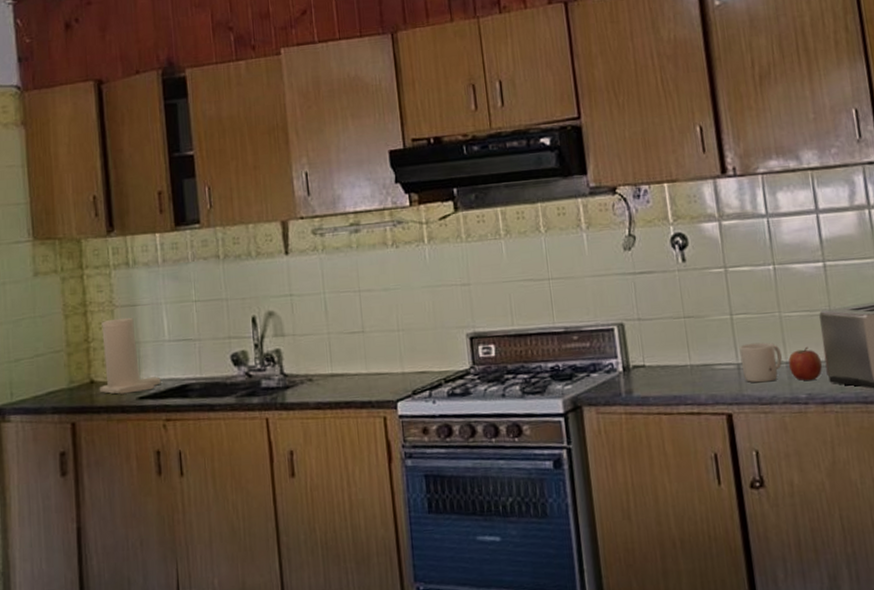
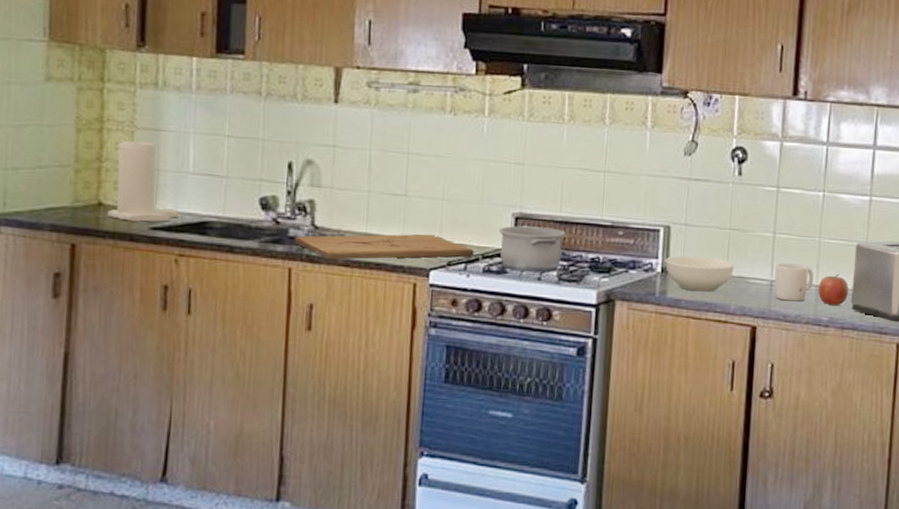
cutting board: none [267,366,437,406] -> present [294,234,474,261]
cooking pot: none [456,342,521,392] -> present [498,226,566,273]
bowl: none [624,348,698,386] -> present [665,256,735,292]

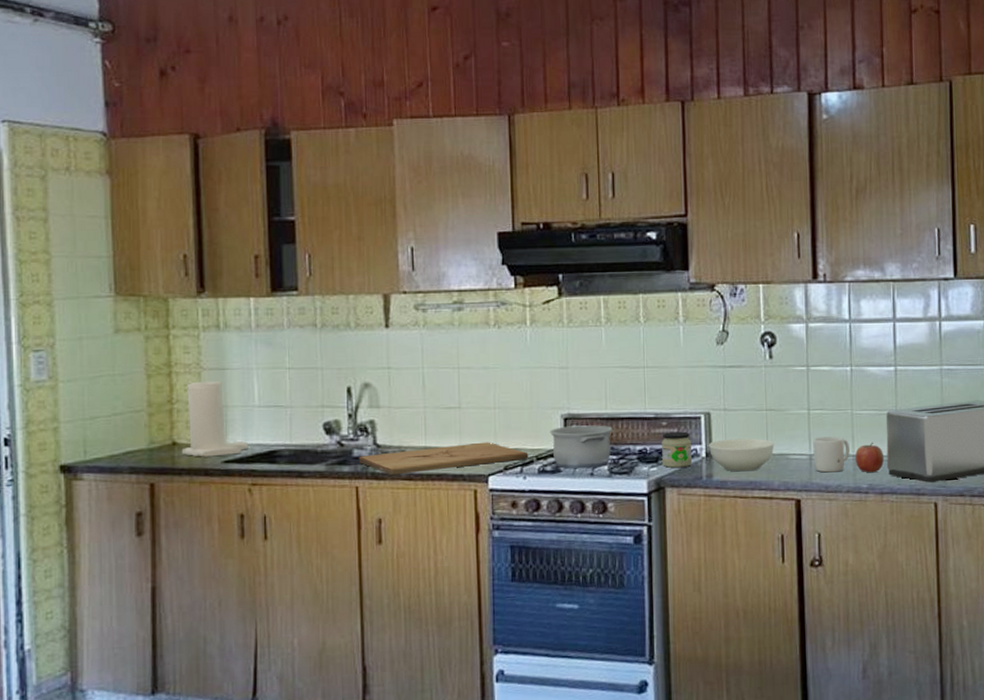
jar: none [615,242,647,281] -> present [662,431,692,468]

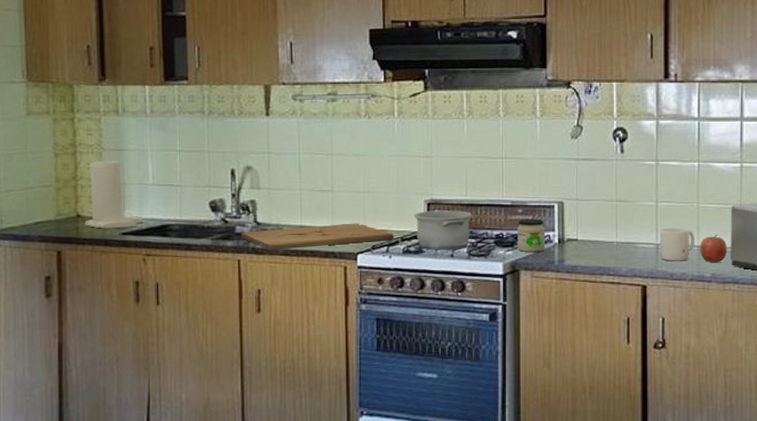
bowl: present [708,438,775,472] -> none [561,227,624,258]

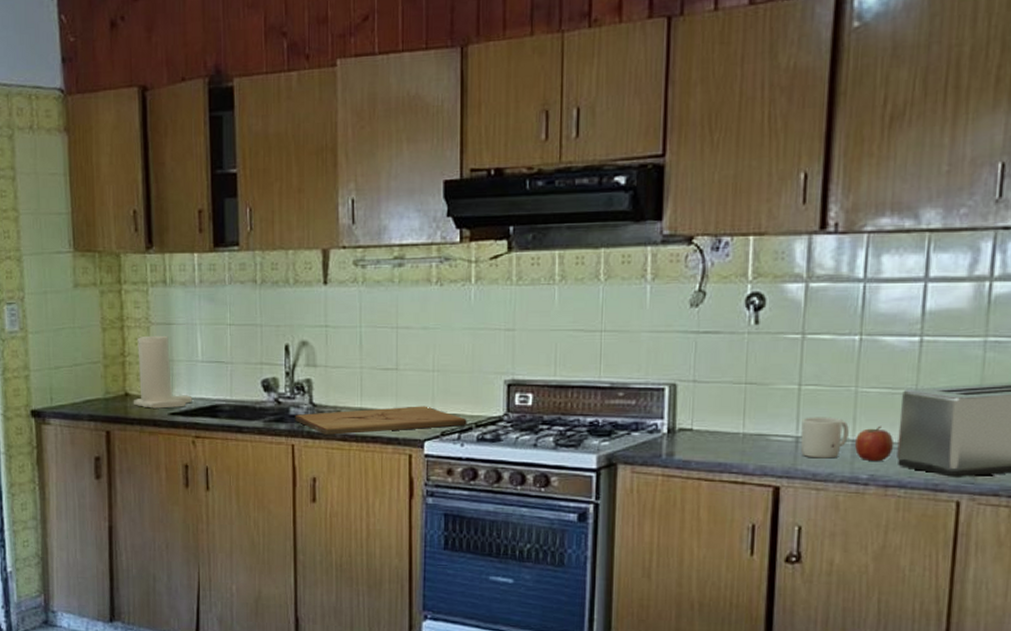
cooking pot: present [413,210,472,251] -> none [491,393,561,439]
jar: present [517,219,545,252] -> none [616,404,651,443]

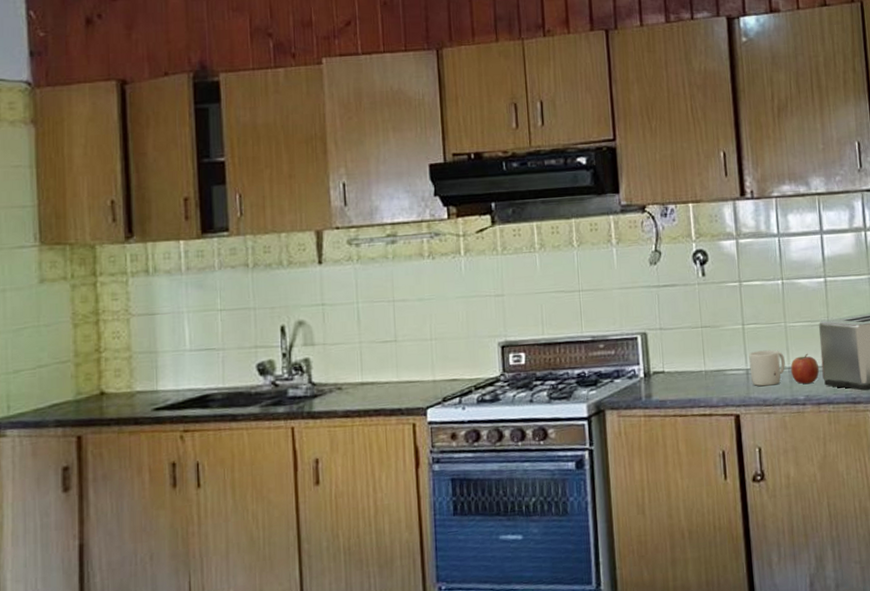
paper towel: present [133,335,192,409] -> none [110,326,180,406]
cutting board: present [295,406,467,436] -> none [293,374,467,414]

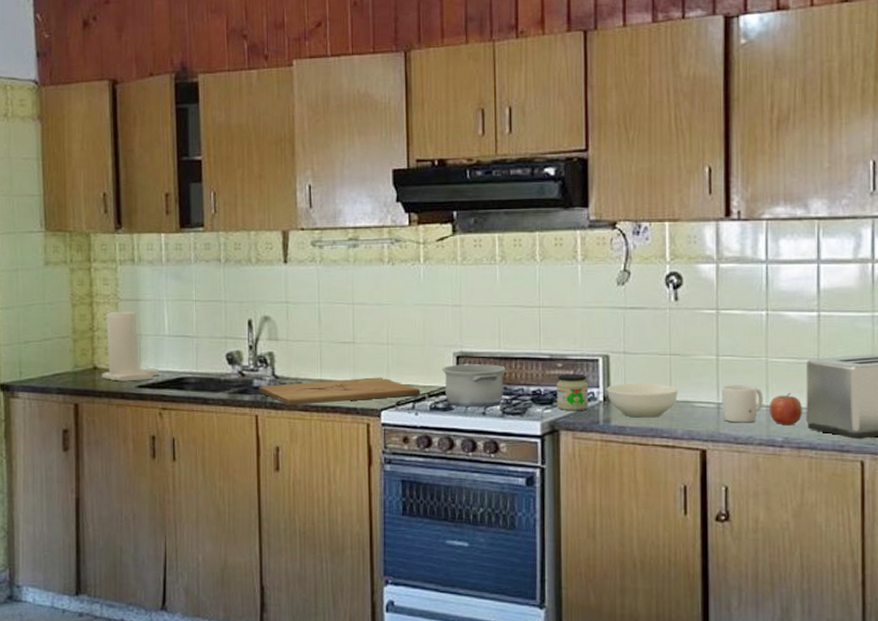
paper towel: none [110,326,180,406] -> present [101,311,159,381]
cutting board: none [293,374,467,414] -> present [258,377,421,406]
cooking pot: none [487,351,550,398] -> present [441,364,506,408]
jar: none [600,353,630,390] -> present [557,374,588,410]
bowl: none [646,355,712,391] -> present [606,384,679,418]

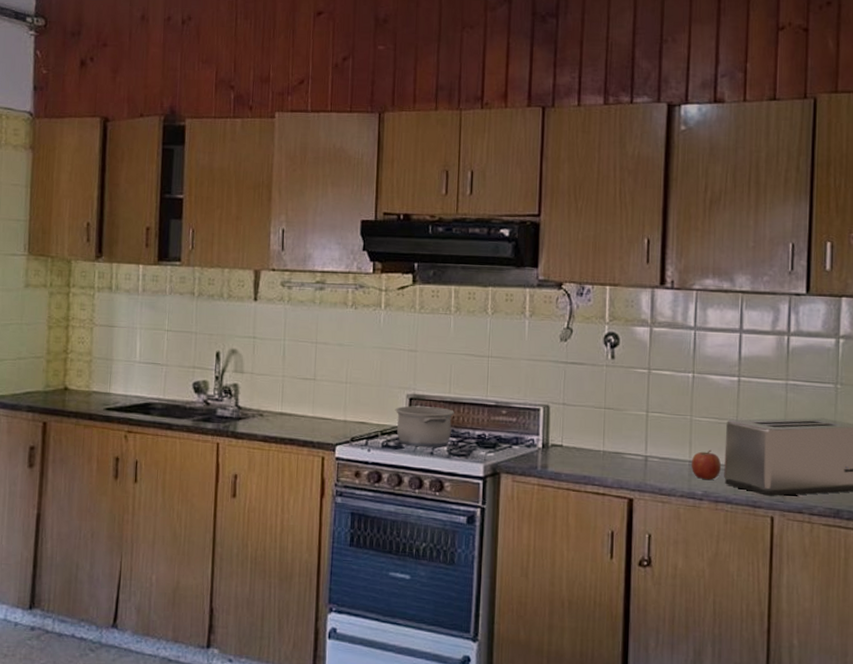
paper towel: present [101,311,159,381] -> none [71,335,128,404]
cutting board: present [258,377,421,406] -> none [221,413,374,437]
jar: present [557,374,588,410] -> none [500,420,529,456]
bowl: present [606,384,679,418] -> none [545,433,611,466]
mug: present [721,385,763,423] -> none [649,439,686,476]

